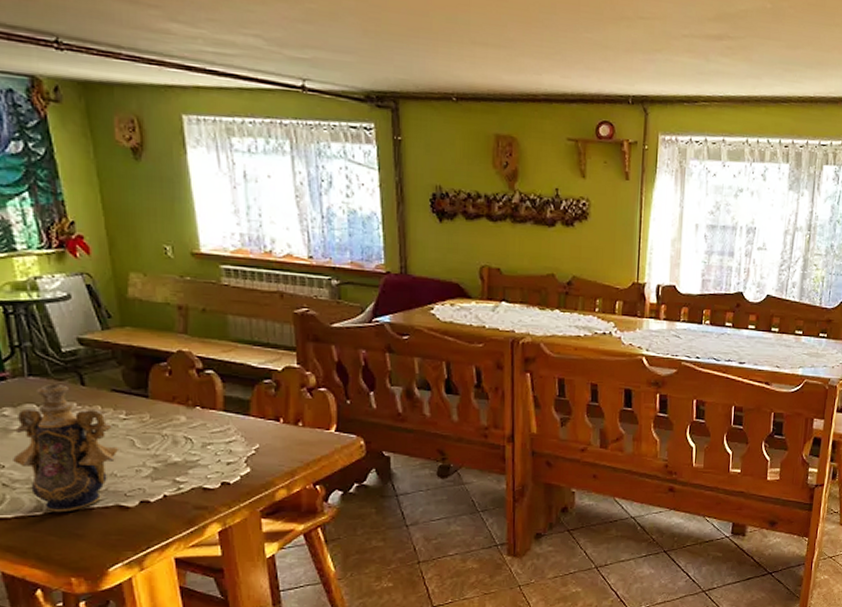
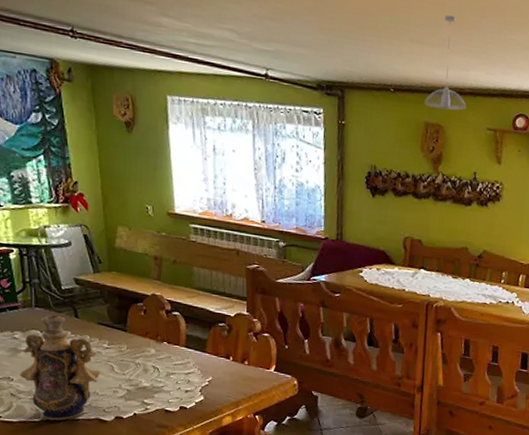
pendant light: none [493,13,542,120] -> present [424,15,467,111]

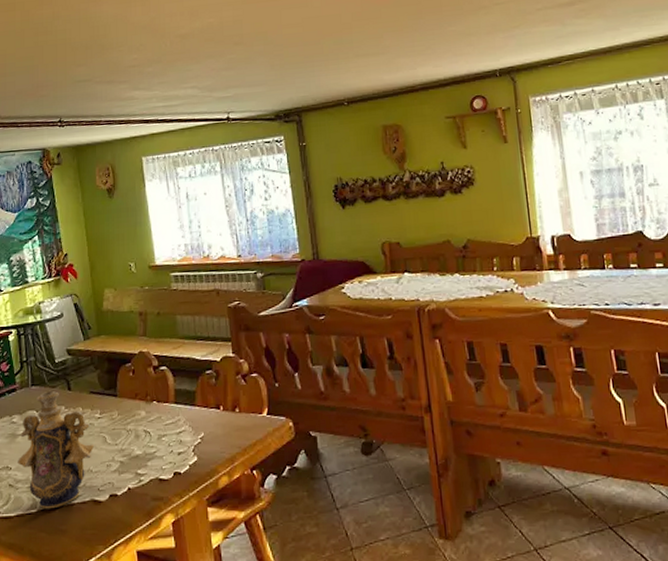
pendant light: present [424,15,467,111] -> none [378,25,421,111]

